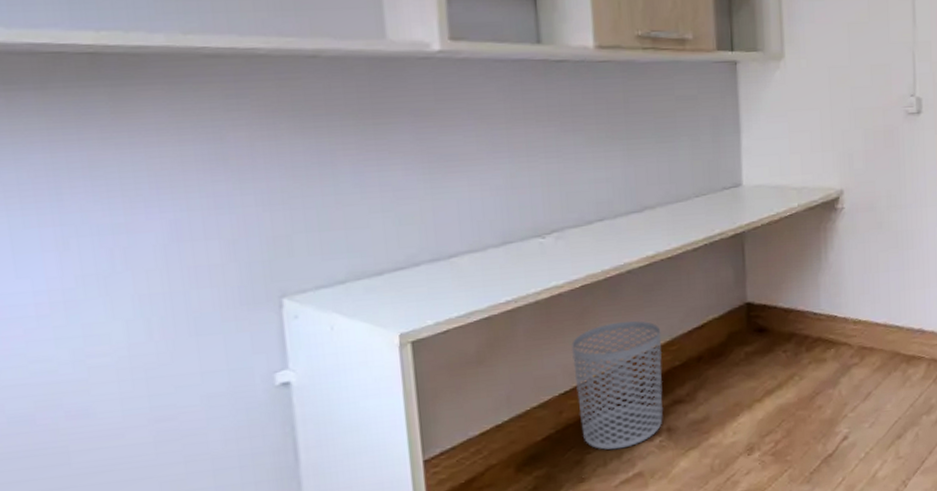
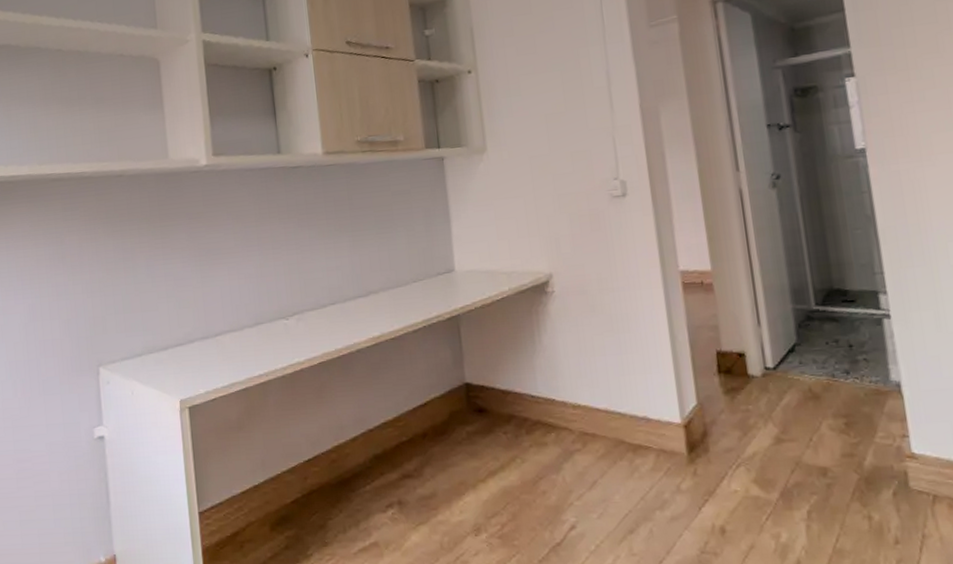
waste bin: present [572,320,664,450] -> none [313,396,394,518]

